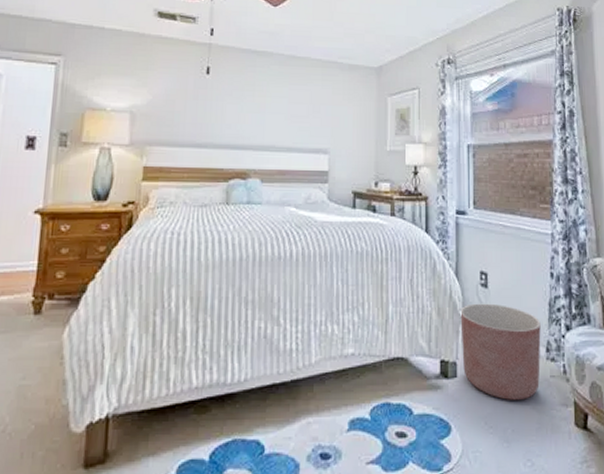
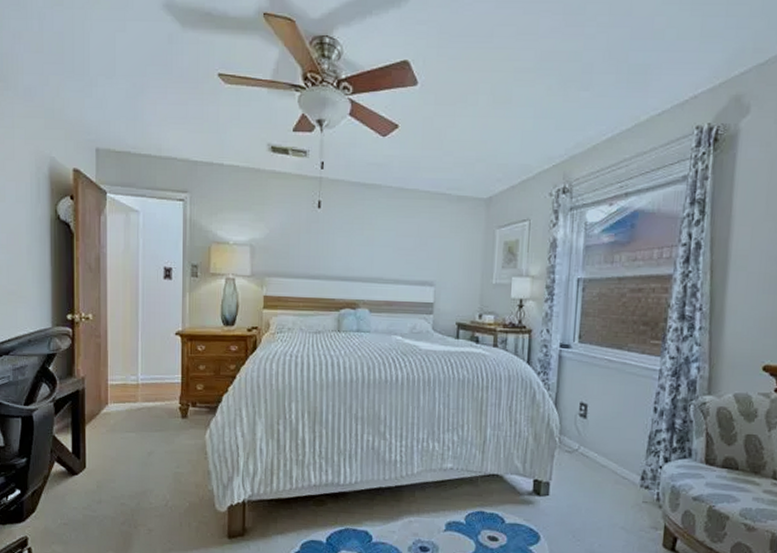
planter: present [460,303,541,400] -> none [555,431,638,520]

